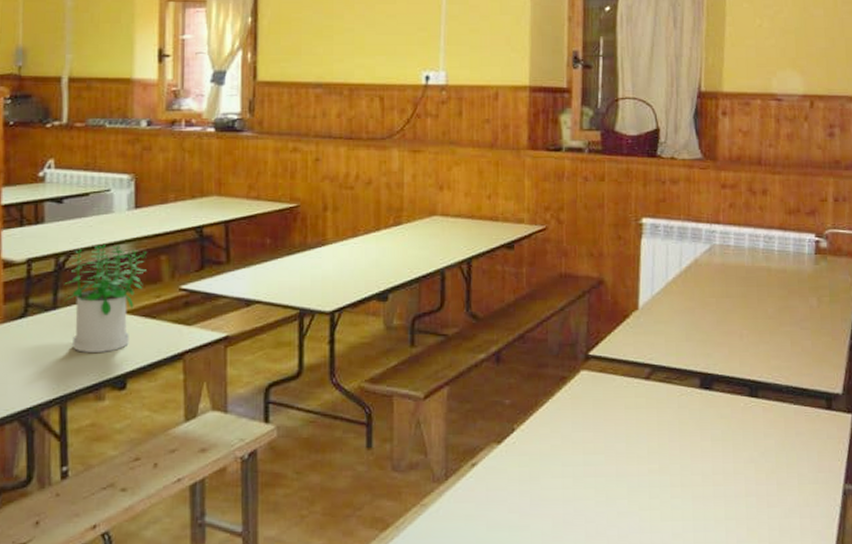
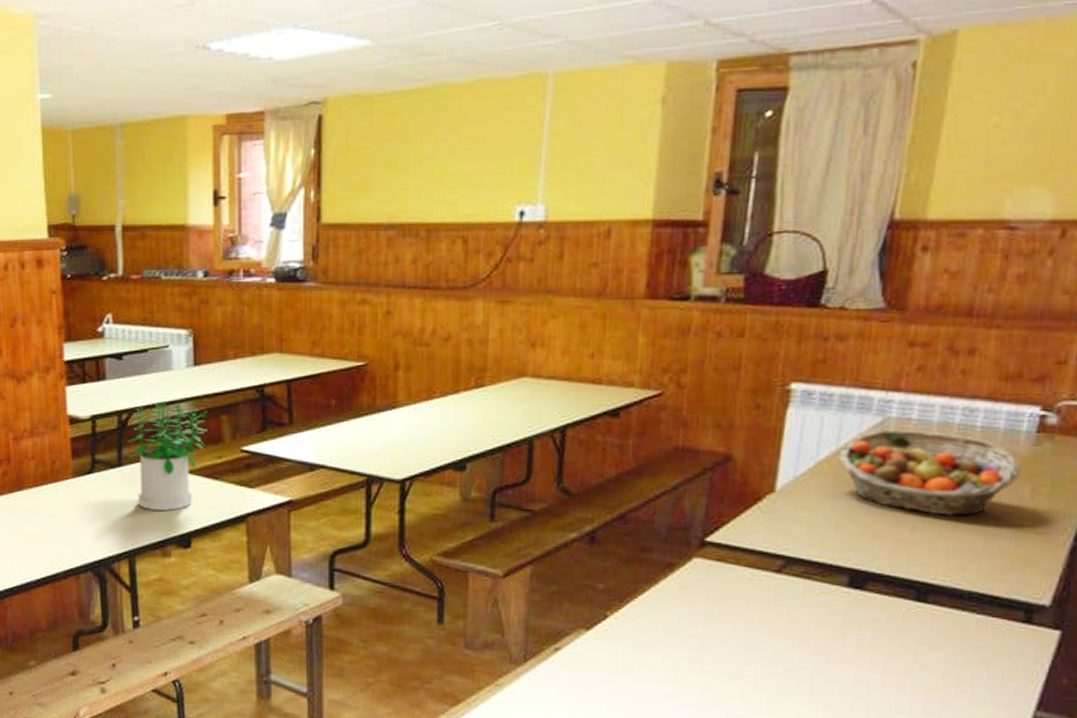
fruit basket: none [682,255,808,324] -> present [838,430,1021,516]

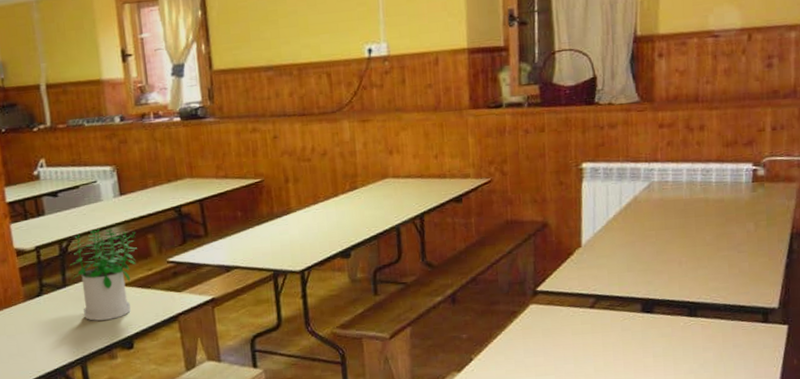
fruit basket: present [838,430,1021,516] -> none [622,189,746,251]

